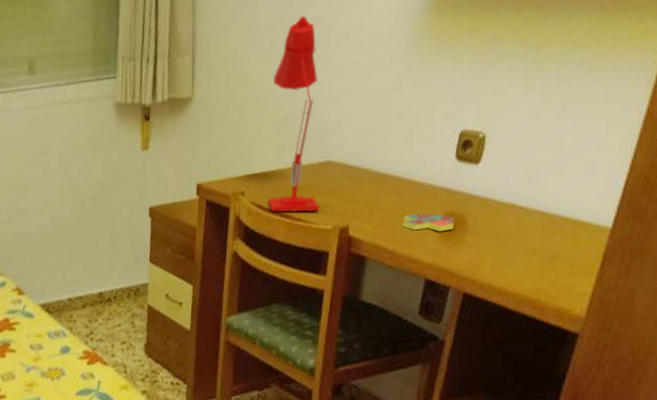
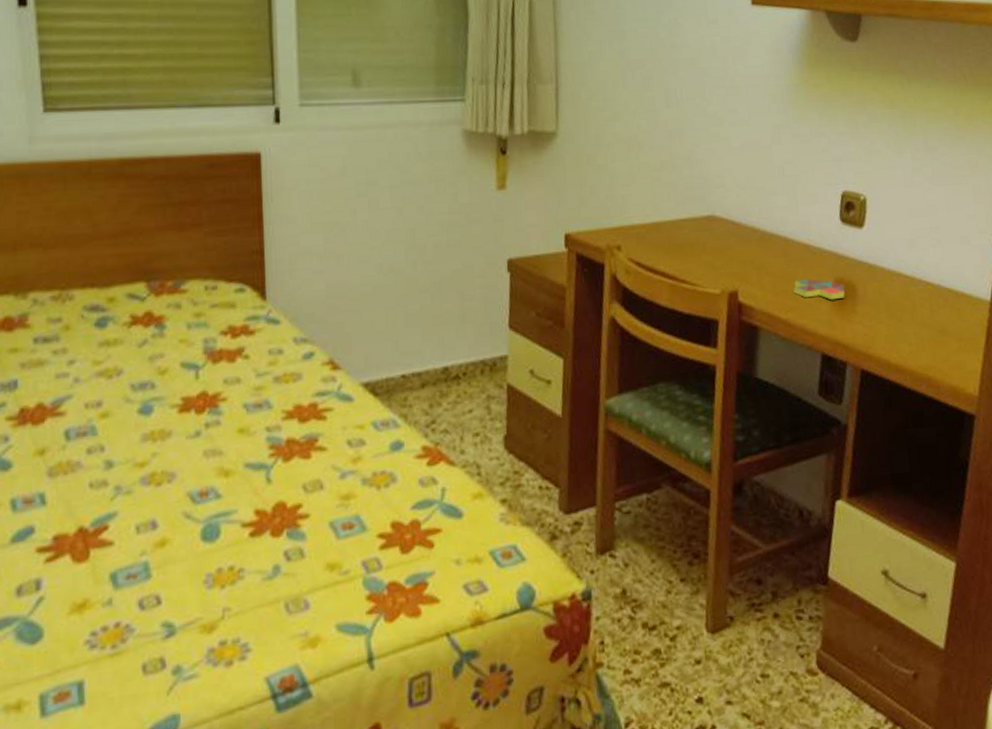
desk lamp: present [268,15,320,212] -> none [646,54,706,273]

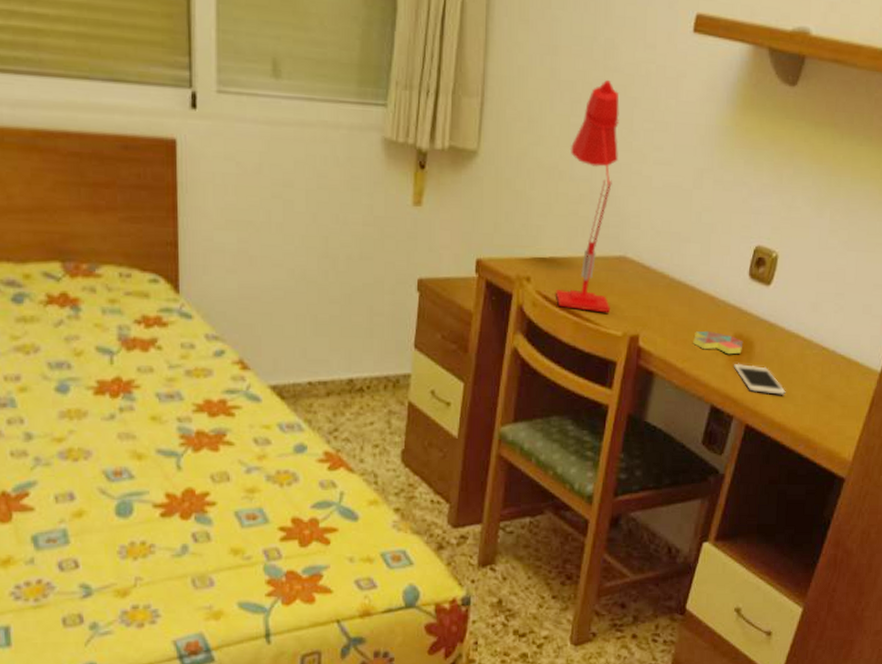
desk lamp: none [646,54,706,273] -> present [556,79,620,313]
cell phone: none [838,307,897,336] -> present [733,363,786,395]

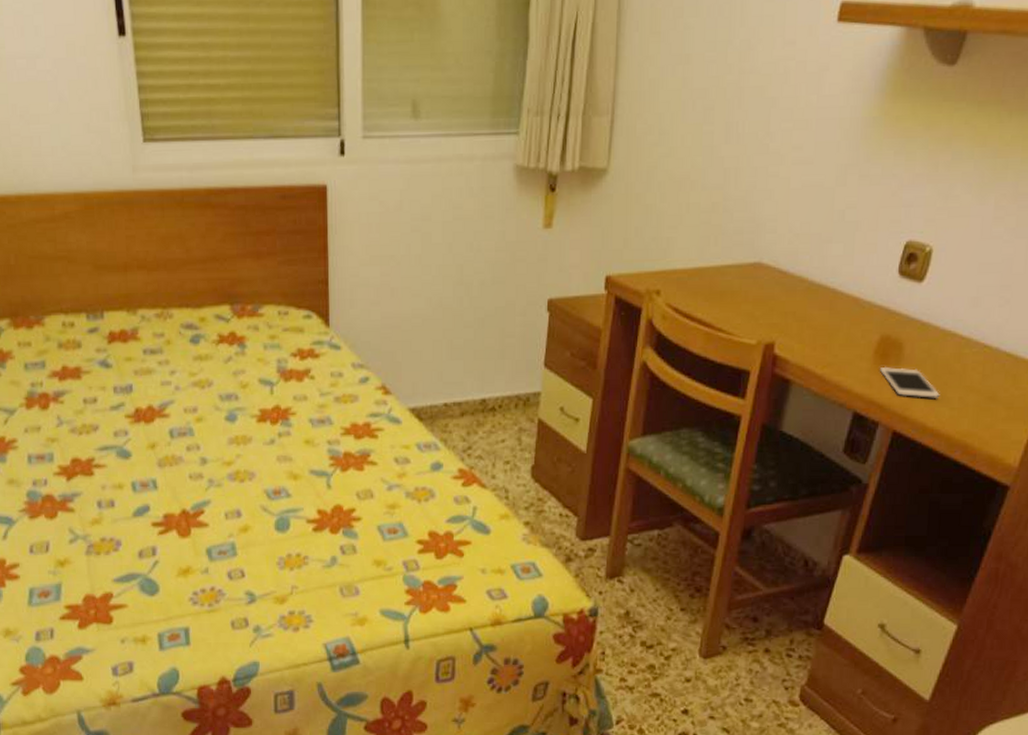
desk lamp: present [556,79,620,313] -> none [687,82,755,322]
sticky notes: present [693,330,742,355] -> none [834,334,890,358]

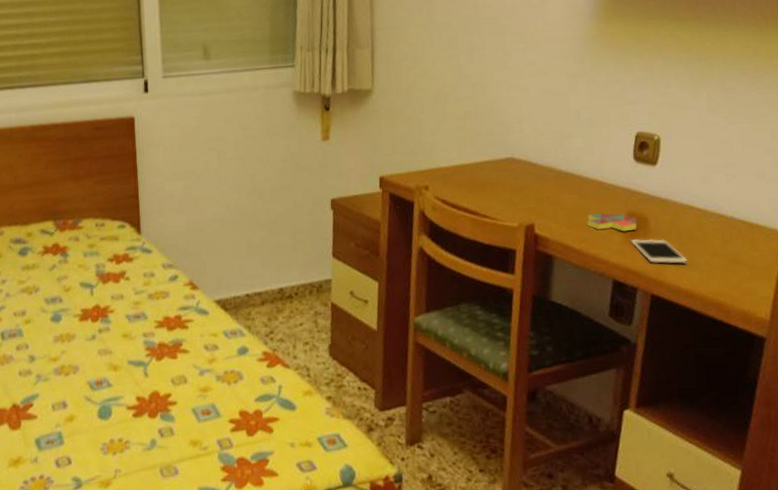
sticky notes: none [834,334,890,358] -> present [587,212,637,232]

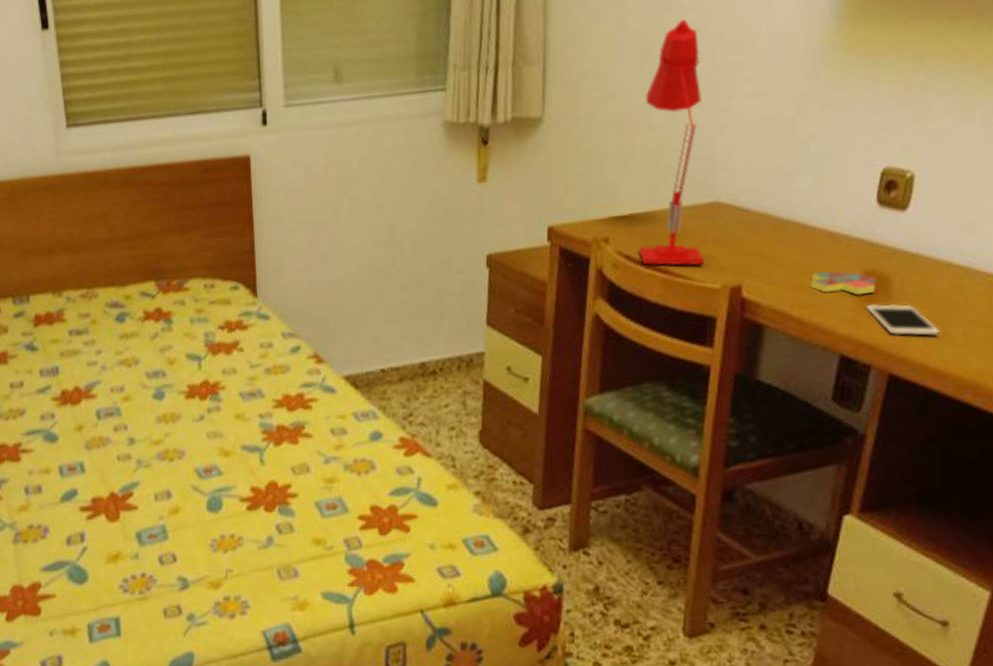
desk lamp: none [452,15,505,208] -> present [639,18,706,266]

